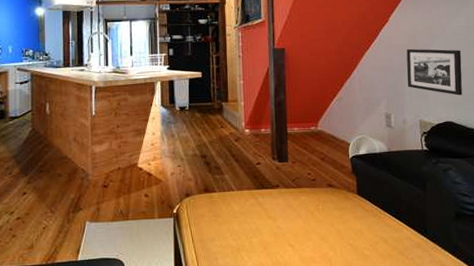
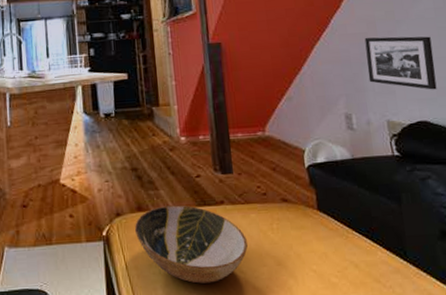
bowl: none [201,188,297,255] -> present [134,205,248,284]

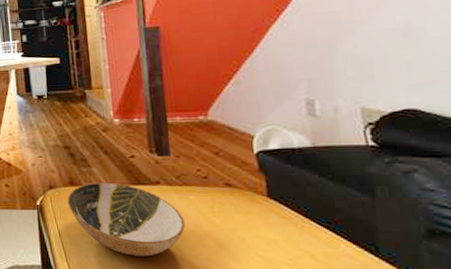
picture frame: present [364,36,437,90] -> none [335,13,434,75]

